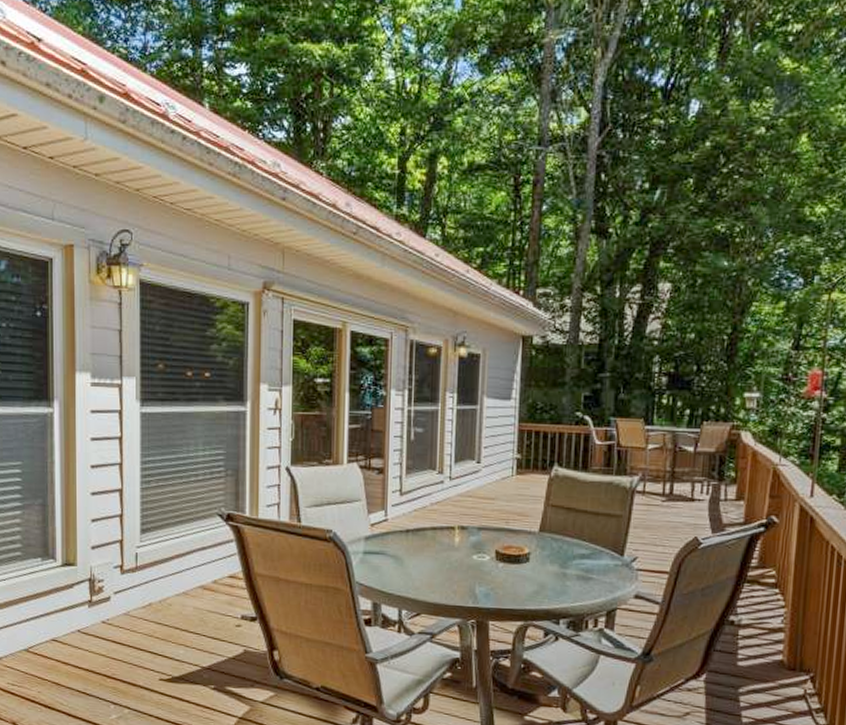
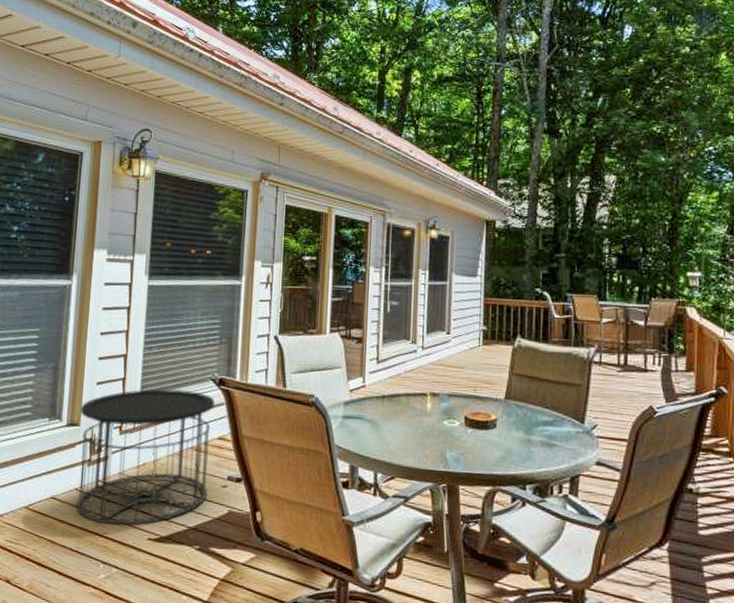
side table: none [76,525,223,667] -> present [76,389,215,526]

